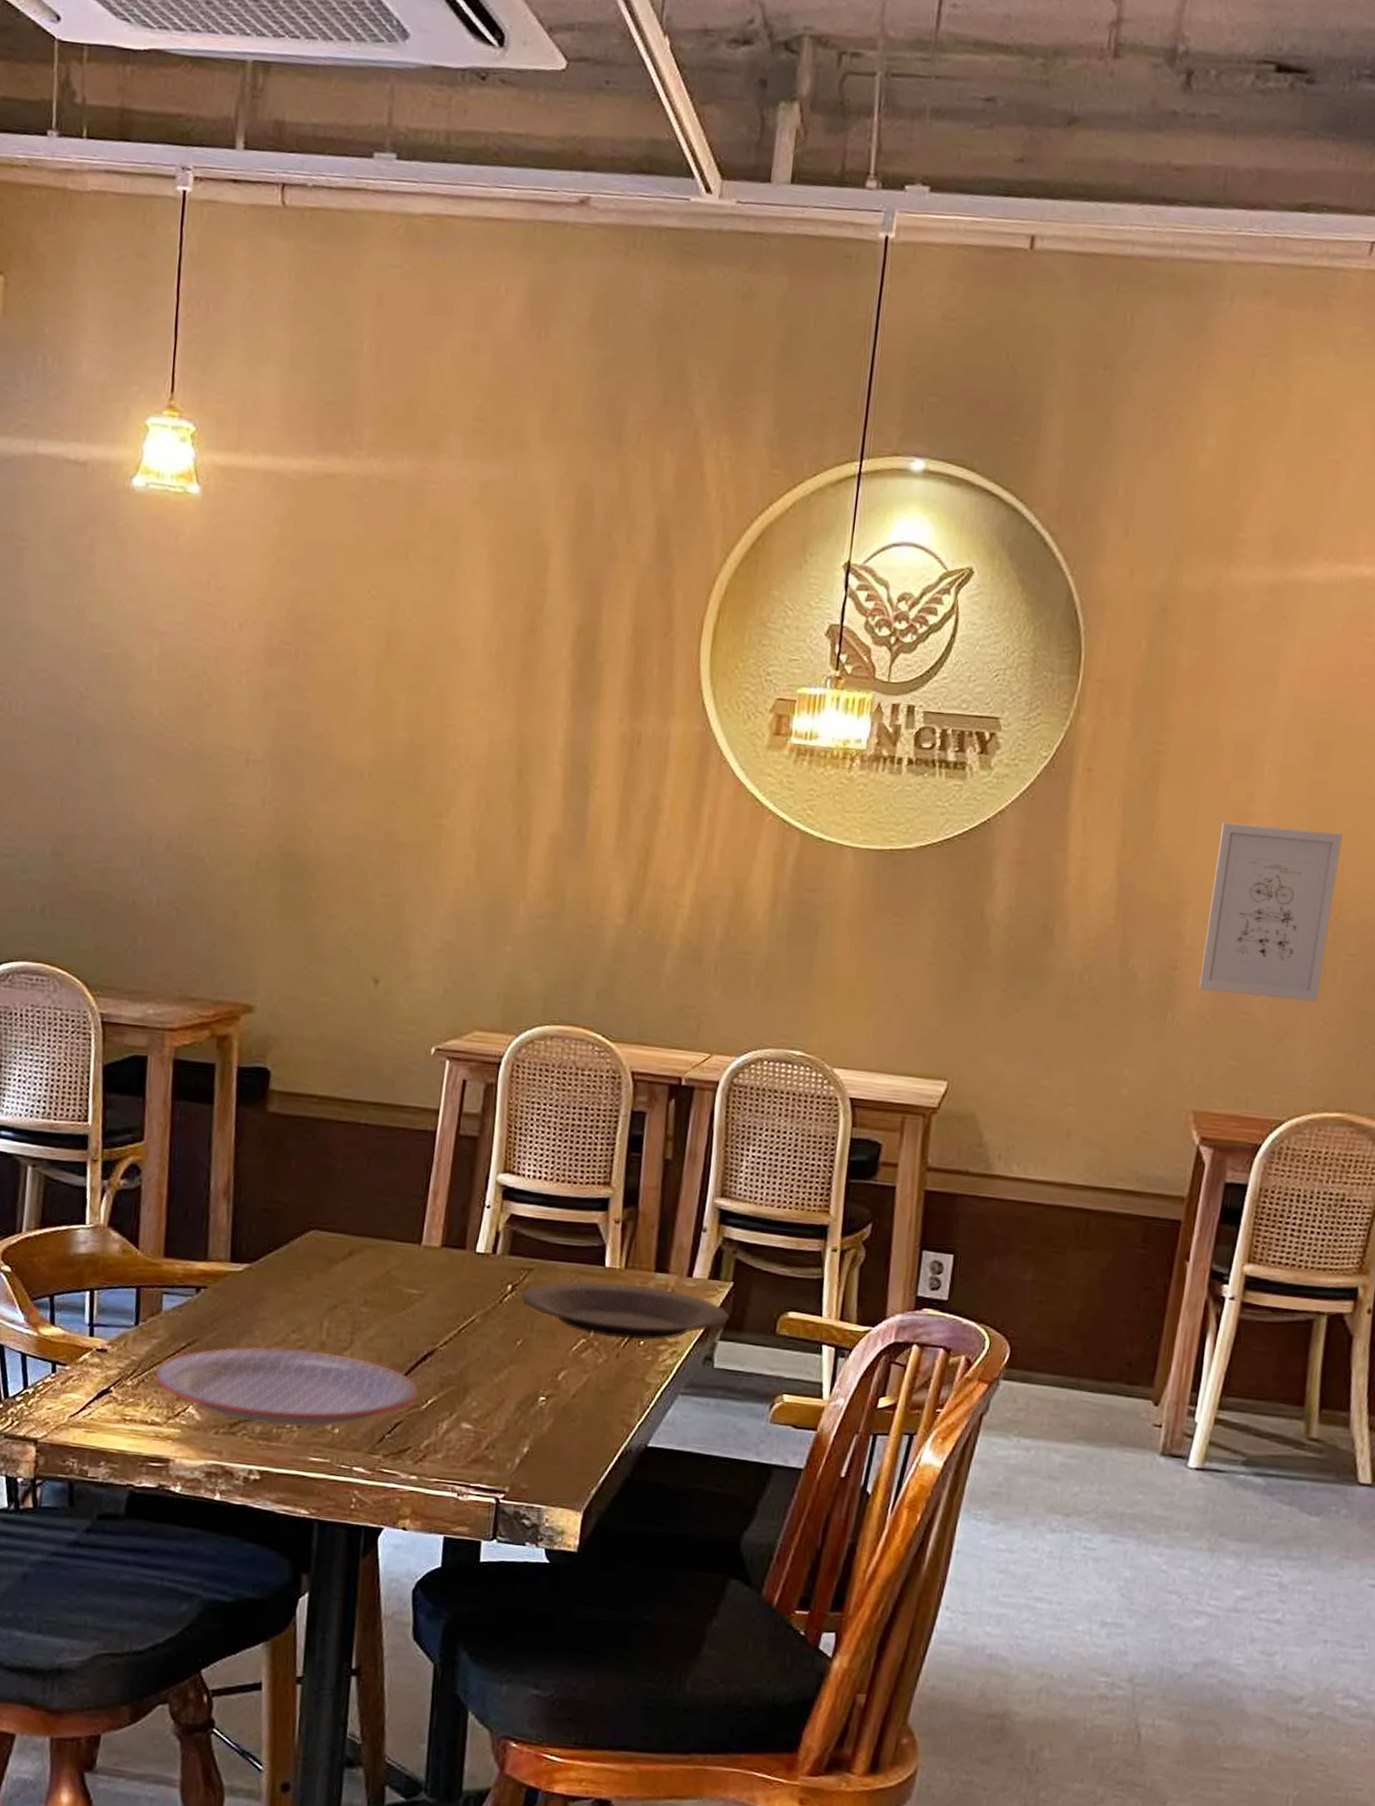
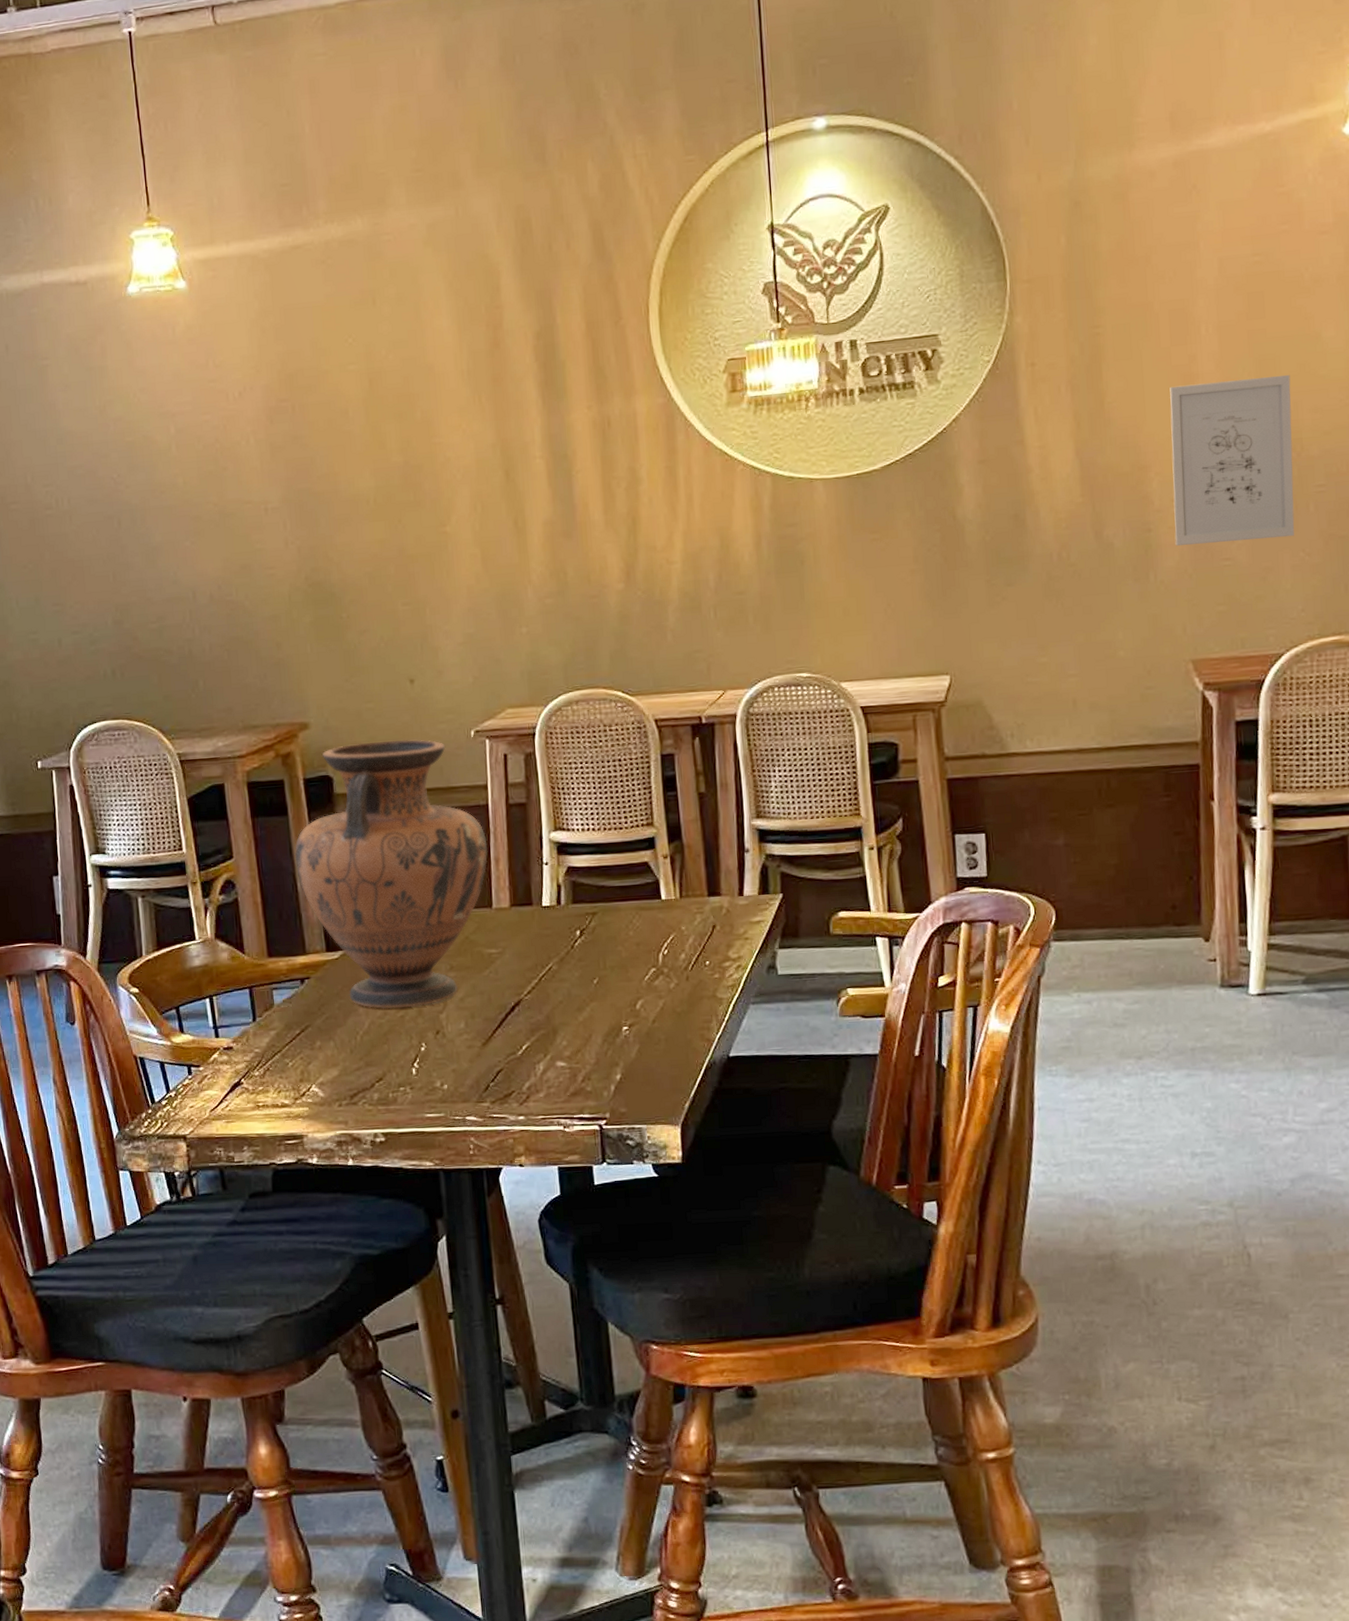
plate: present [156,1347,419,1427] -> none [278,1018,513,1091]
vase: none [212,1038,428,1339] -> present [294,739,488,1008]
plate: present [520,1281,730,1340] -> none [589,911,785,962]

